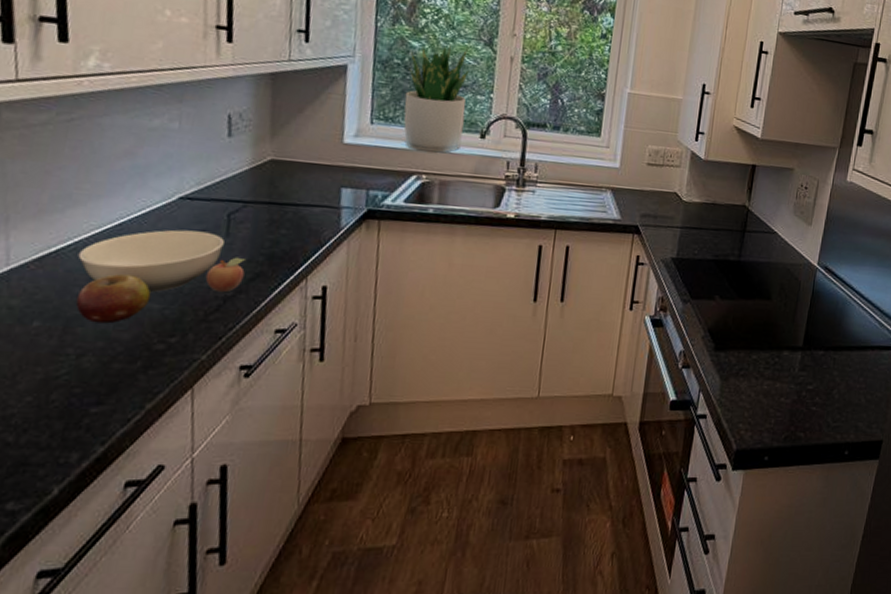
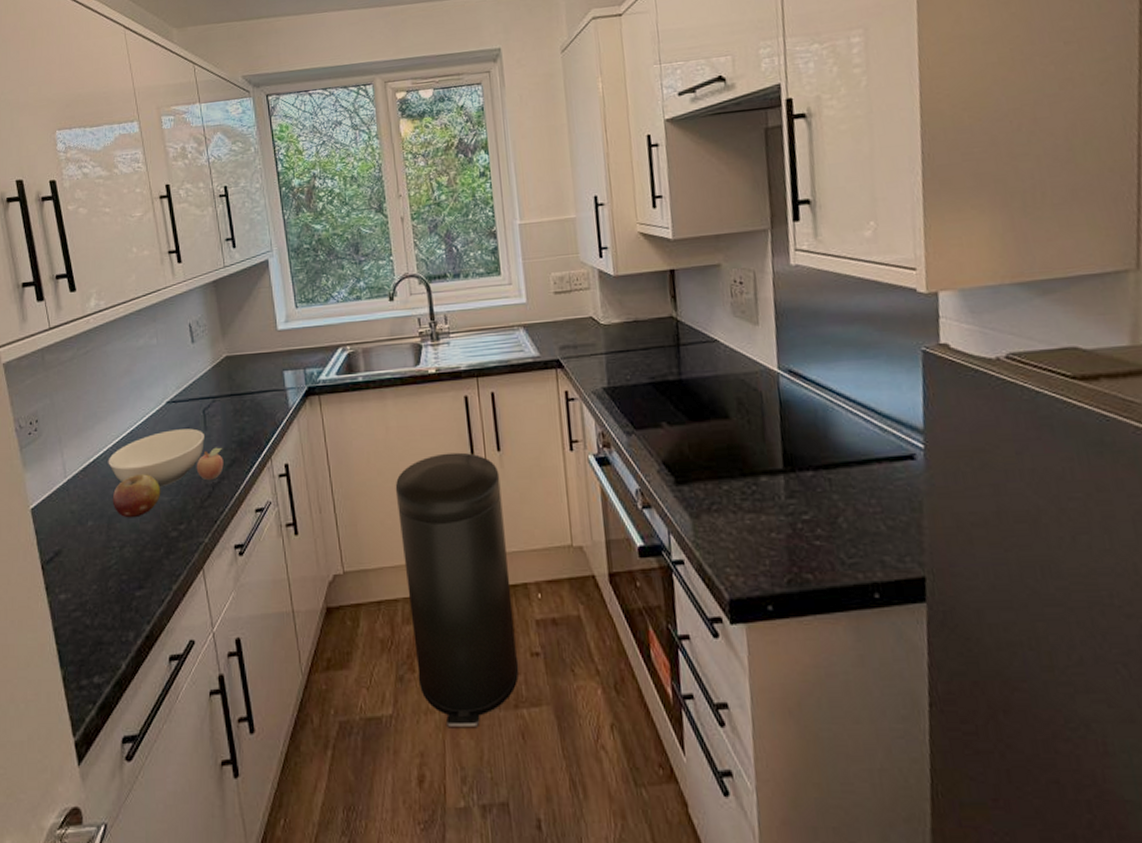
planter: present [403,44,470,153] -> none [316,217,374,324]
pedal bin: none [431,297,558,558] -> present [395,452,519,728]

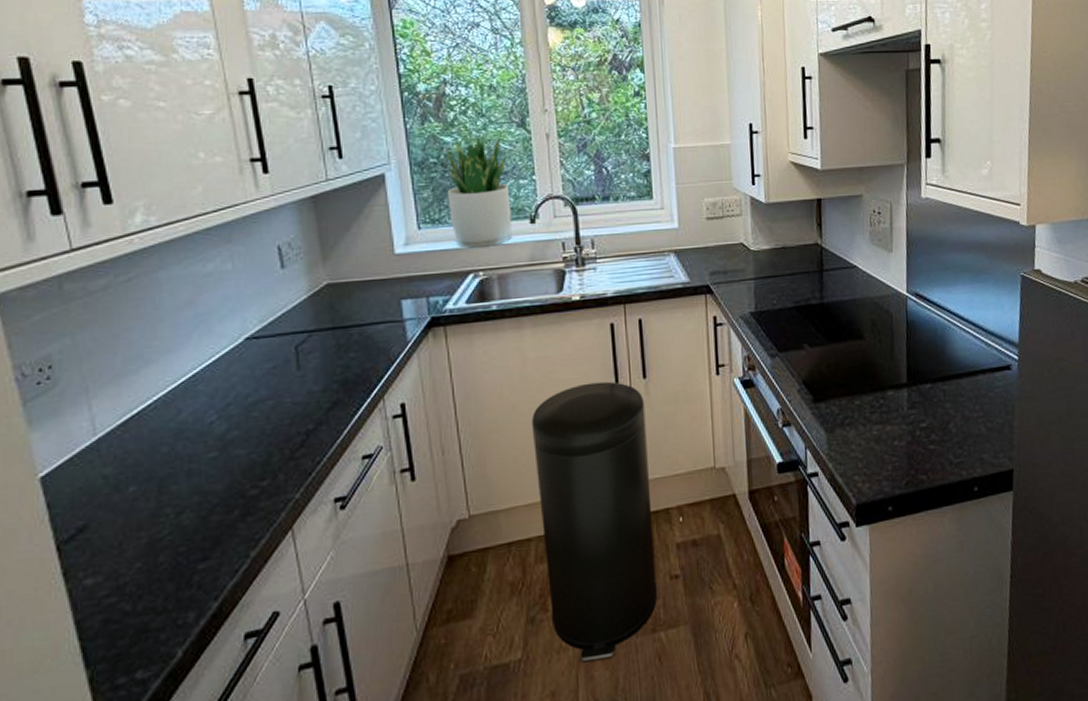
bowl: present [108,428,204,488] -> none [159,368,297,440]
fruit: present [112,474,161,518] -> none [165,424,236,479]
fruit: present [196,447,224,481] -> none [284,388,322,428]
planter: none [316,217,374,324] -> present [444,131,512,248]

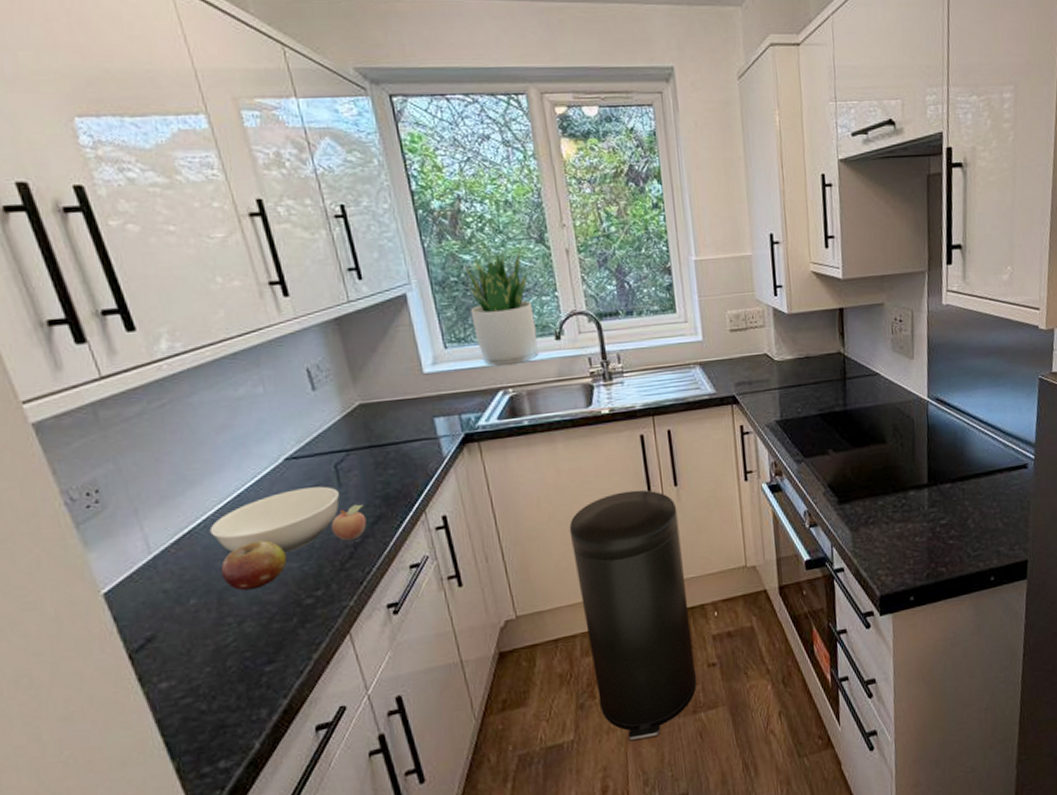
bowl: none [159,368,297,440] -> present [209,486,340,554]
fruit: none [165,424,236,479] -> present [220,540,288,591]
fruit: none [284,388,322,428] -> present [331,504,367,541]

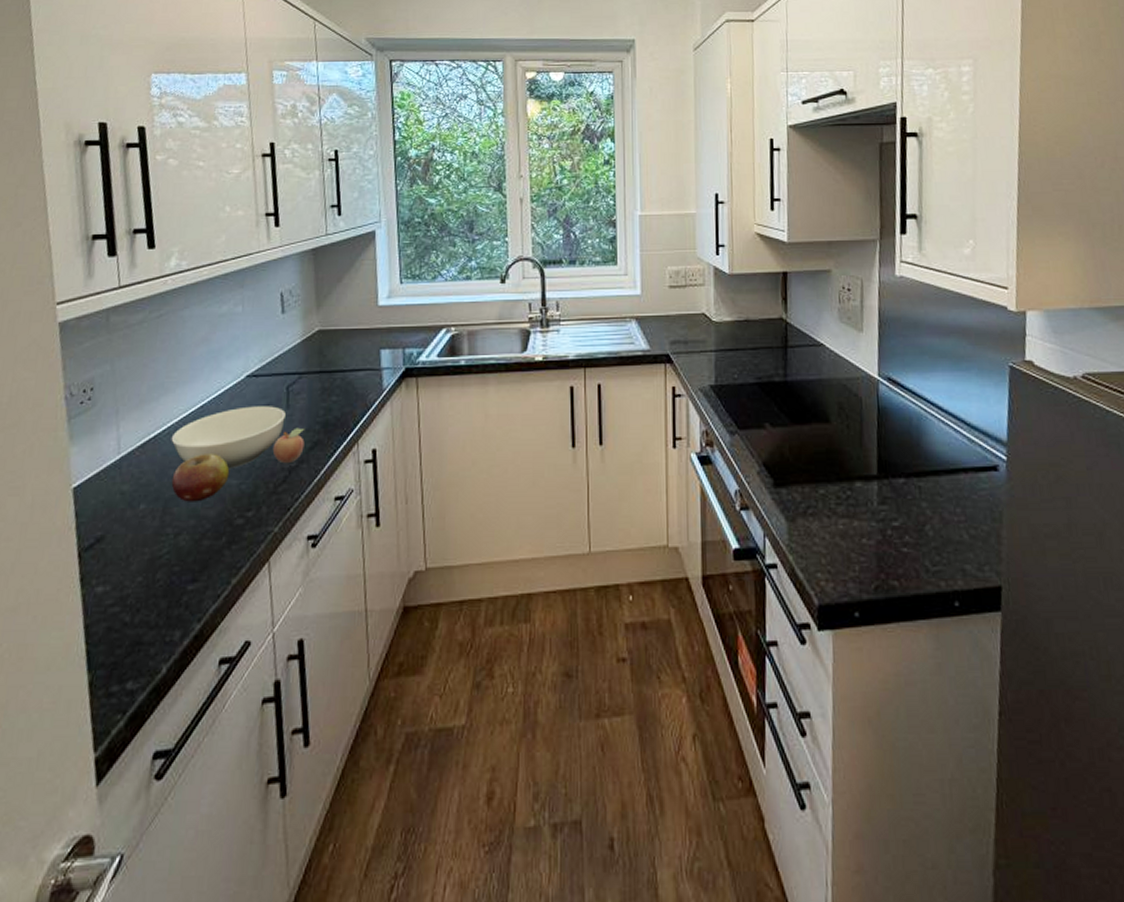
planter: present [465,248,538,366] -> none [427,195,484,303]
pedal bin: present [569,490,697,742] -> none [489,445,604,740]

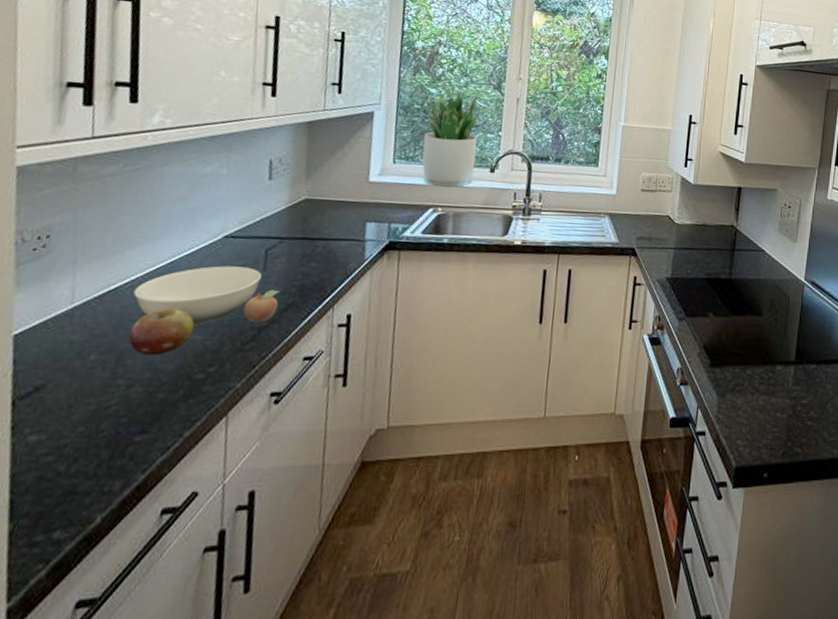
planter: none [427,195,484,303] -> present [422,89,481,187]

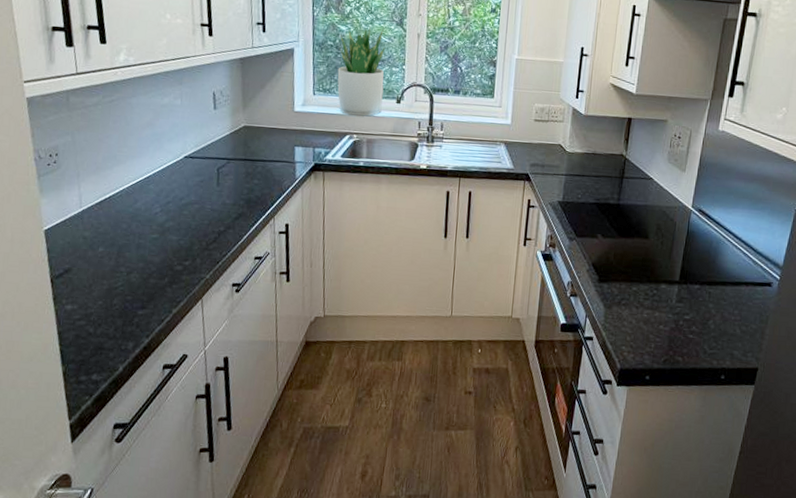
fruit: present [128,309,195,356] -> none [124,214,171,250]
bowl: present [133,265,262,326] -> none [123,181,216,228]
fruit: present [243,289,279,323] -> none [205,201,231,228]

